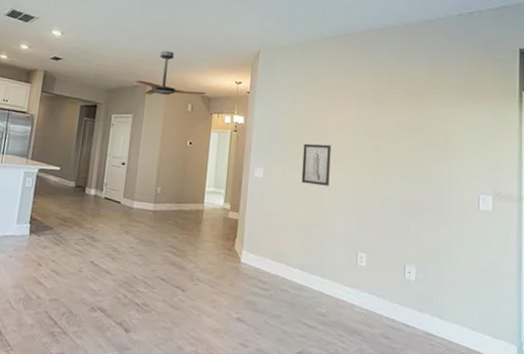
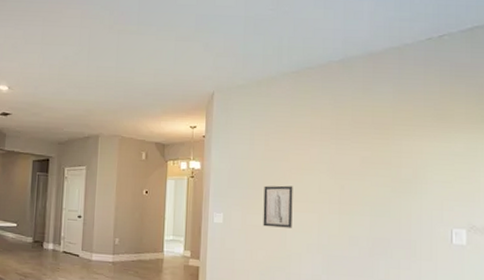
ceiling fan: present [134,50,206,96] -> none [85,99,160,146]

